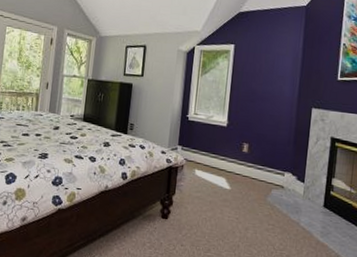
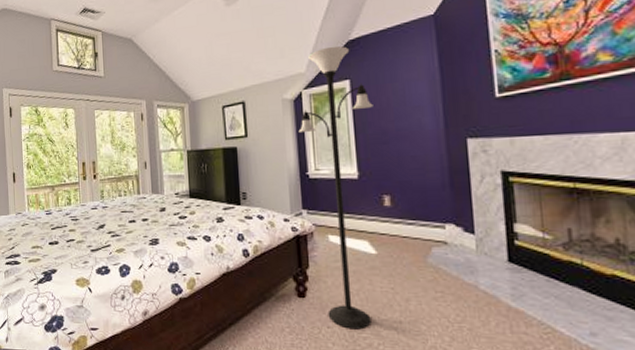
floor lamp: none [183,14,249,249] -> present [298,46,373,330]

